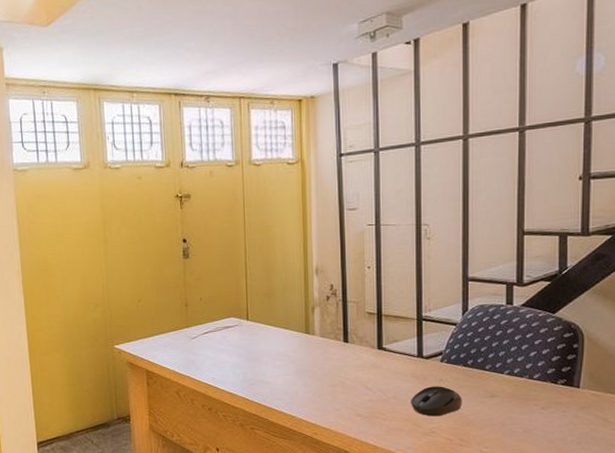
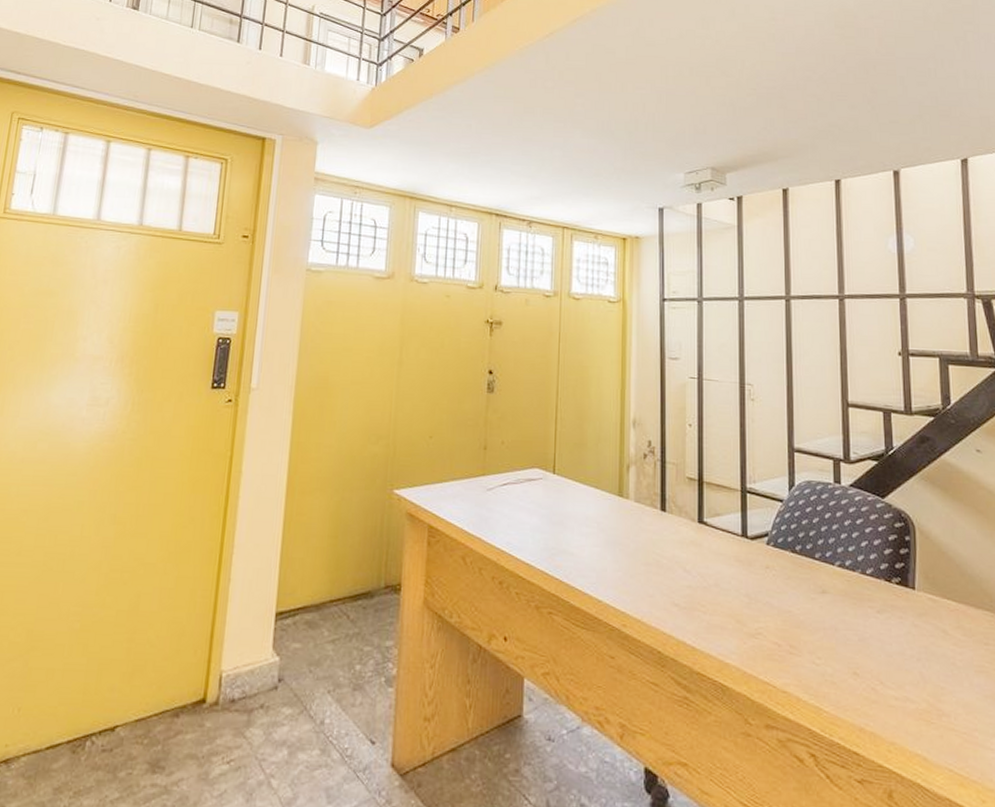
computer mouse: present [411,386,462,417] -> none [734,574,791,614]

